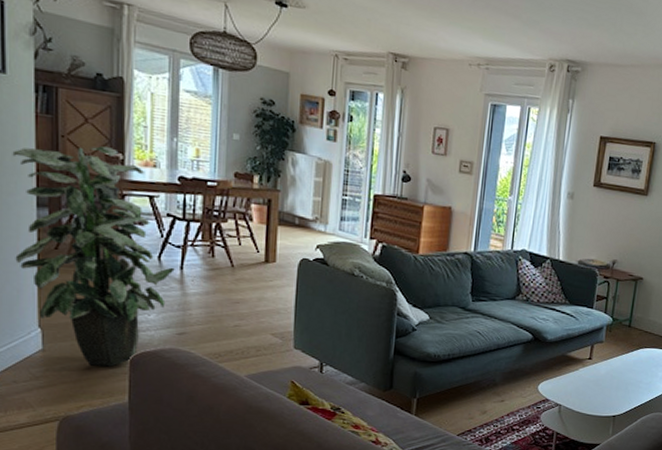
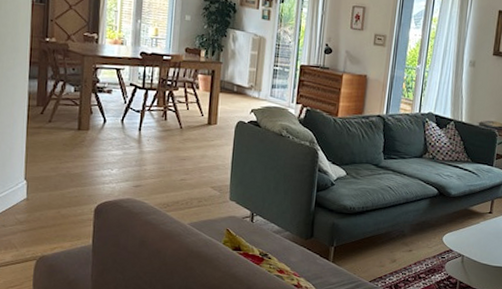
indoor plant: present [12,146,175,367] -> none [10,28,134,214]

